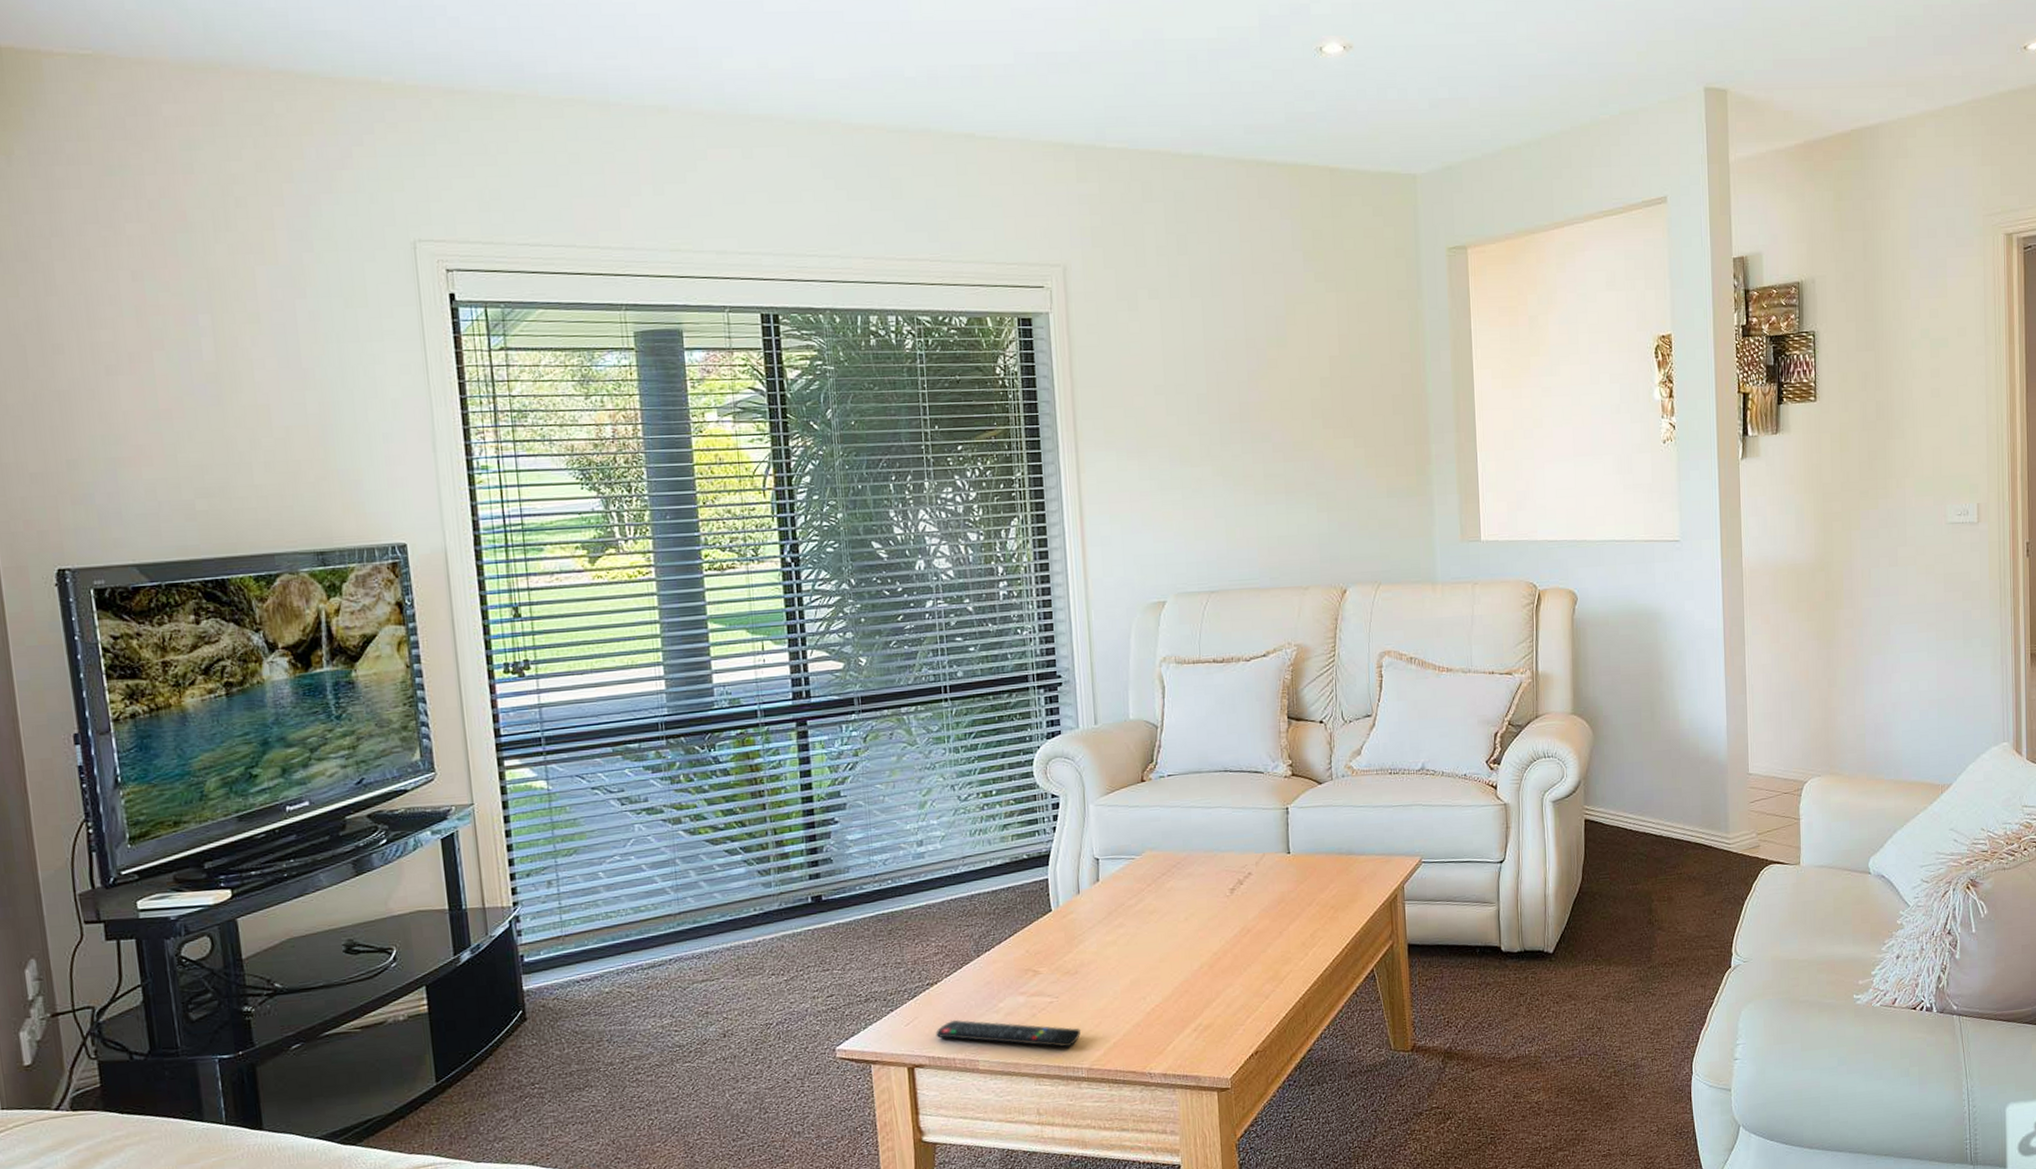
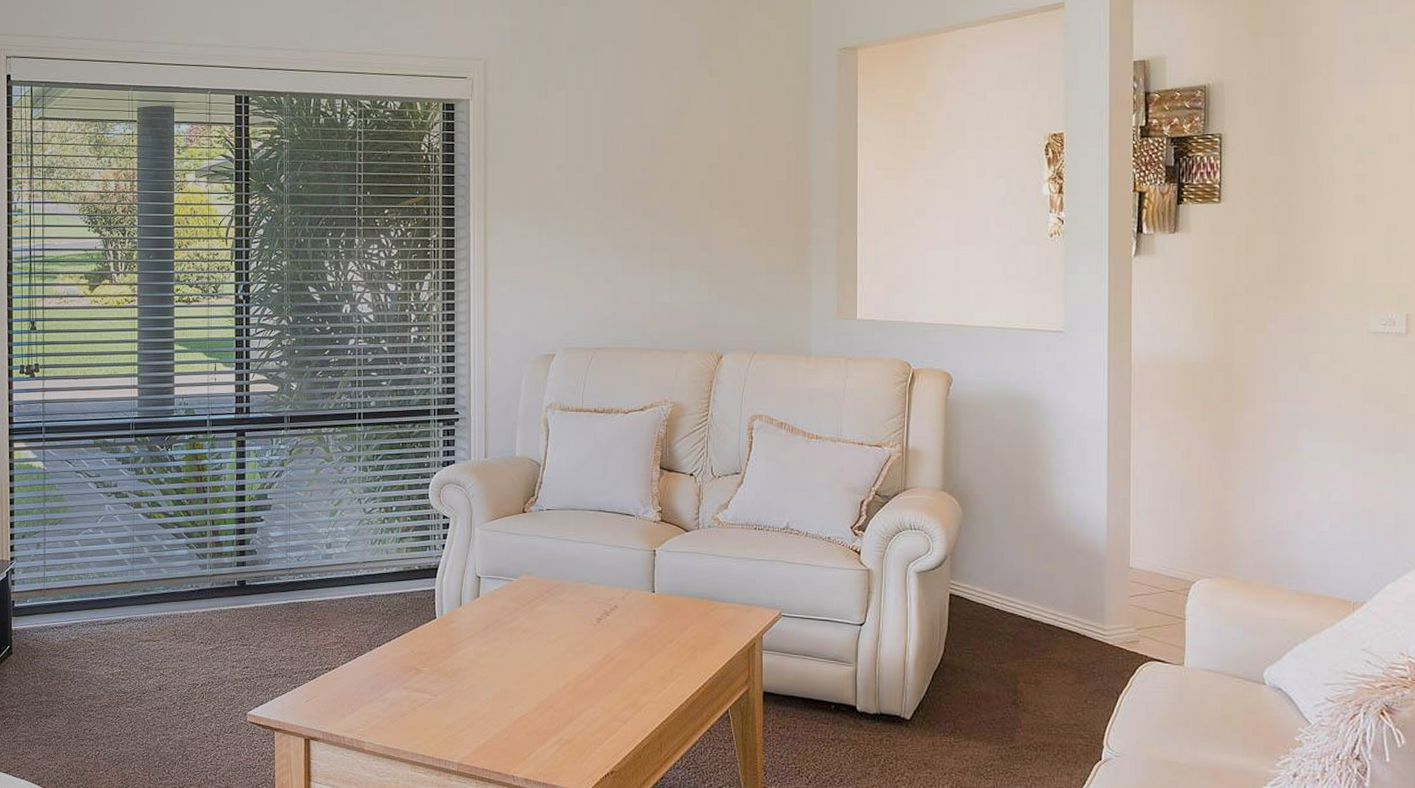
remote control: present [936,1019,1080,1048] -> none [330,702,454,742]

